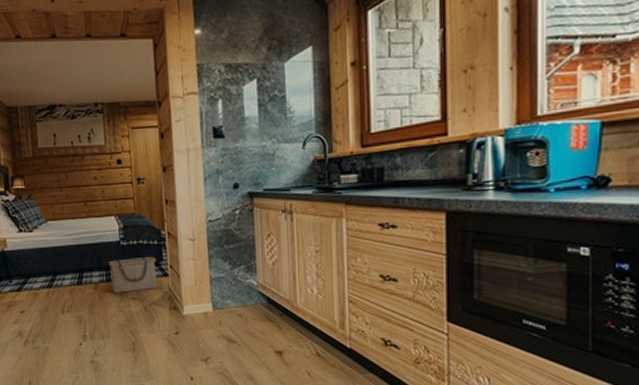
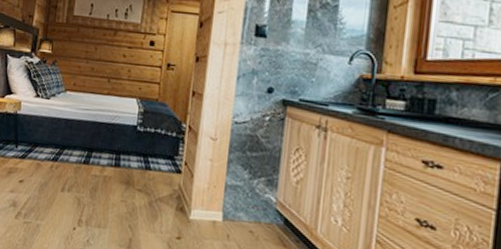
basket: present [108,257,157,293] -> none [118,144,171,185]

